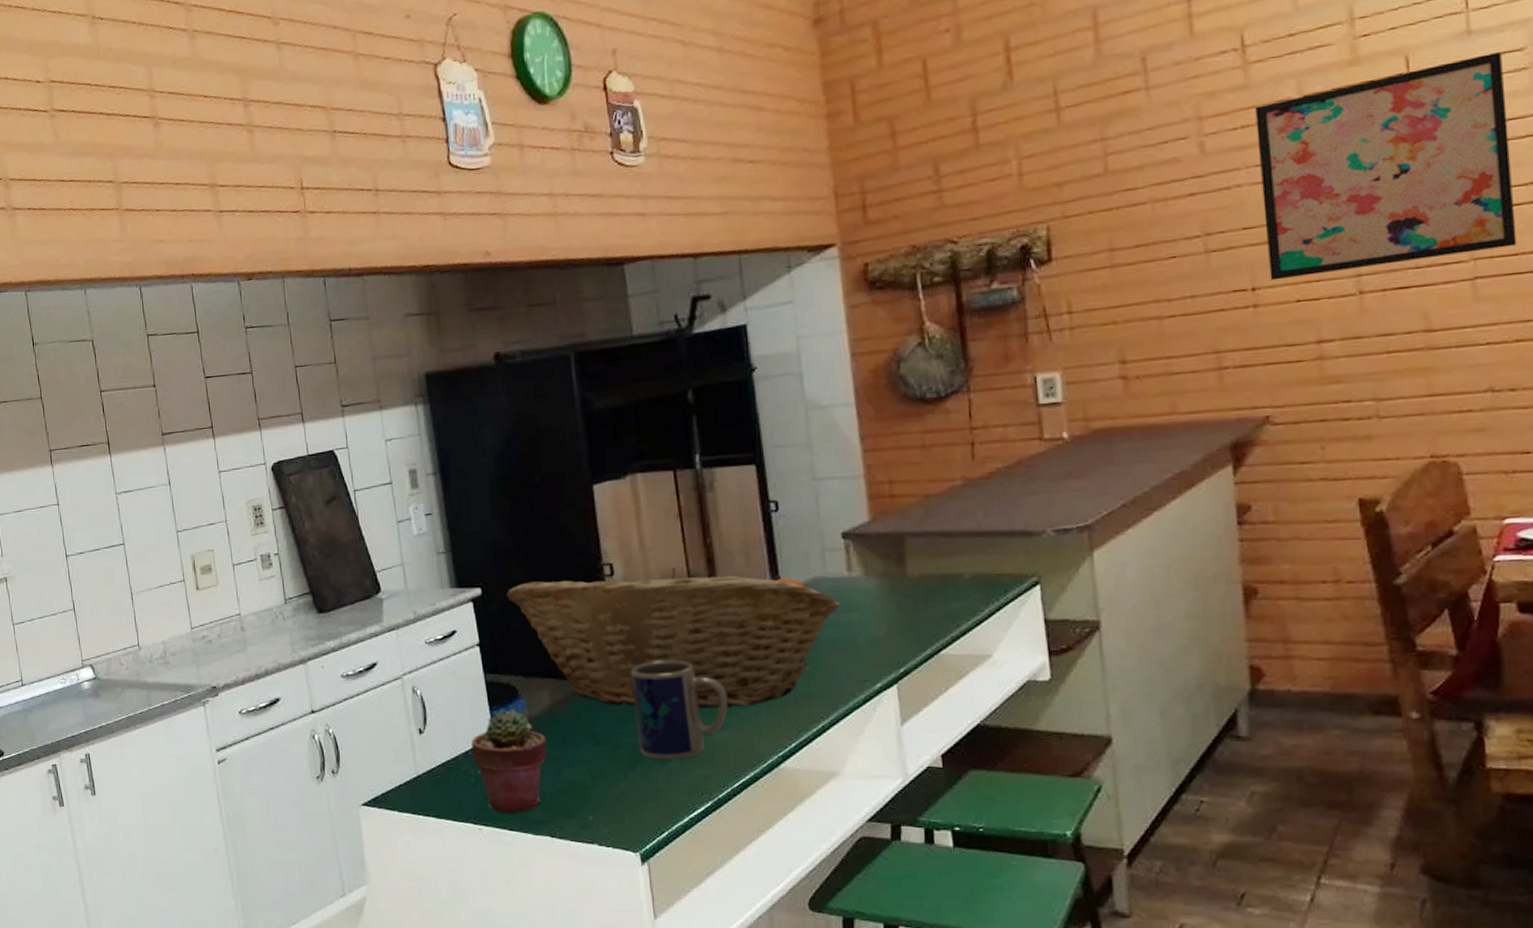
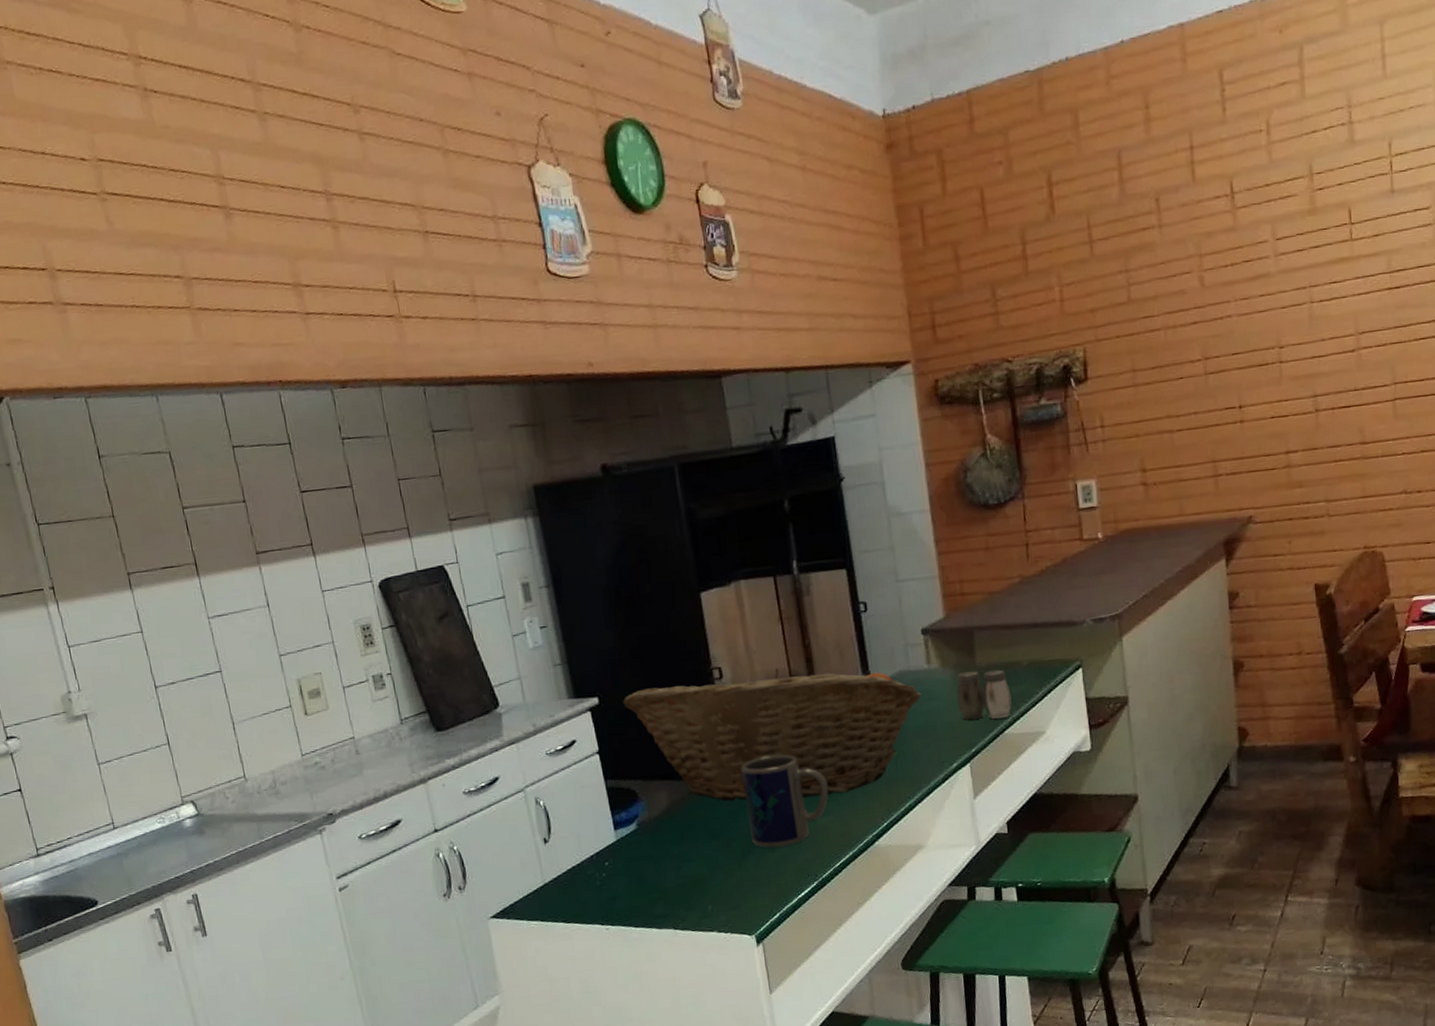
potted succulent: present [471,708,547,814] -> none [595,811,667,912]
salt and pepper shaker: none [882,581,951,636] -> present [956,669,1012,720]
wall art: present [1255,52,1517,281] -> none [1241,209,1423,400]

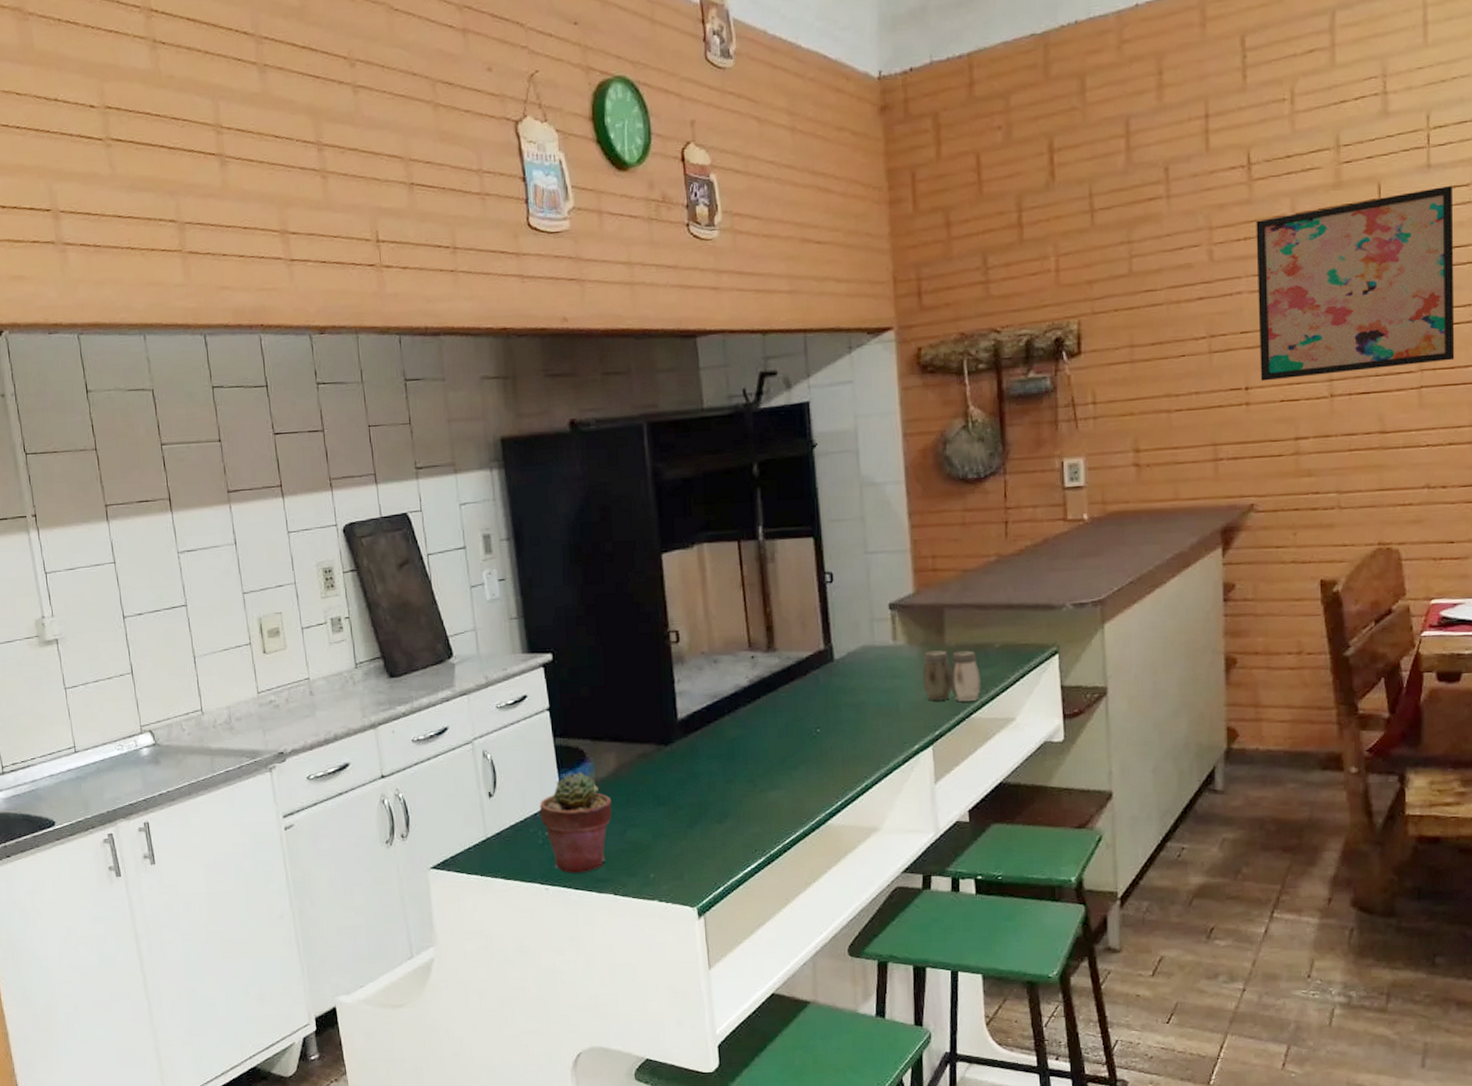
potted succulent: none [595,811,667,912] -> present [539,771,612,874]
fruit basket: present [623,668,923,801] -> none [577,635,886,770]
mug: present [741,754,829,848] -> none [692,724,782,819]
wall art: none [1241,209,1423,400] -> present [1256,186,1455,381]

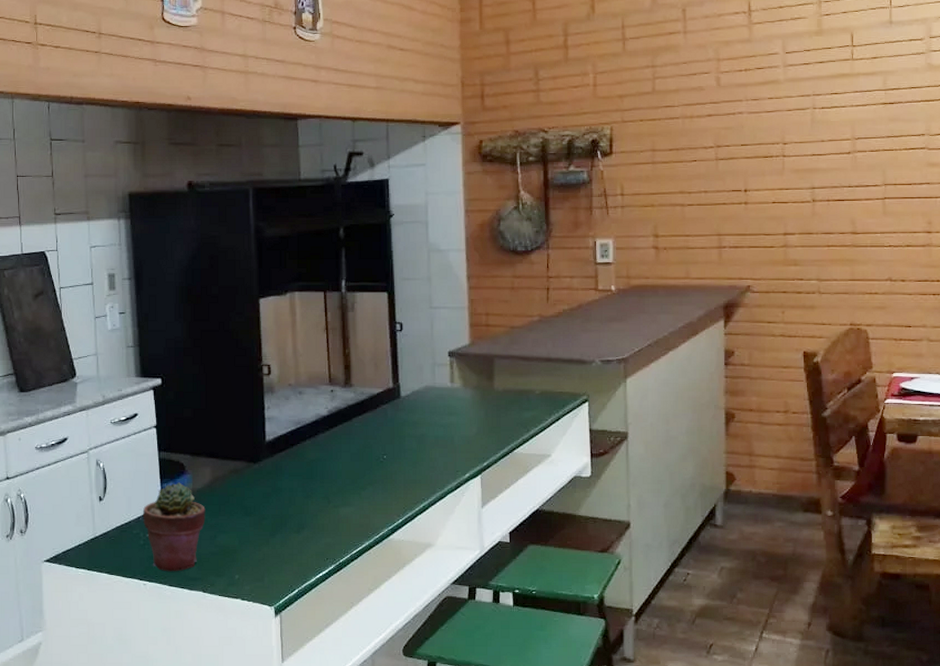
salt and pepper shaker: present [922,650,981,701] -> none [474,394,523,438]
wall art: present [1256,186,1455,381] -> none [754,39,912,186]

